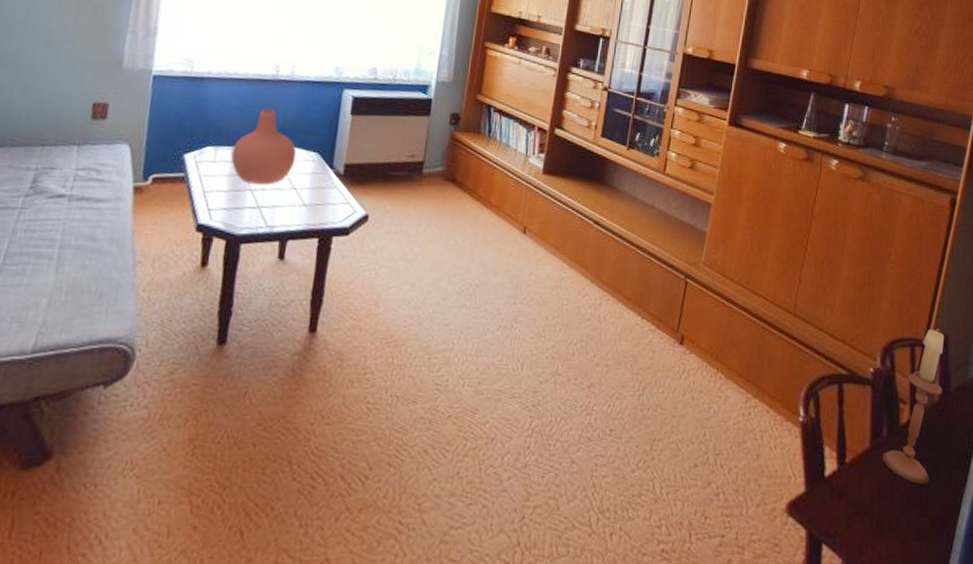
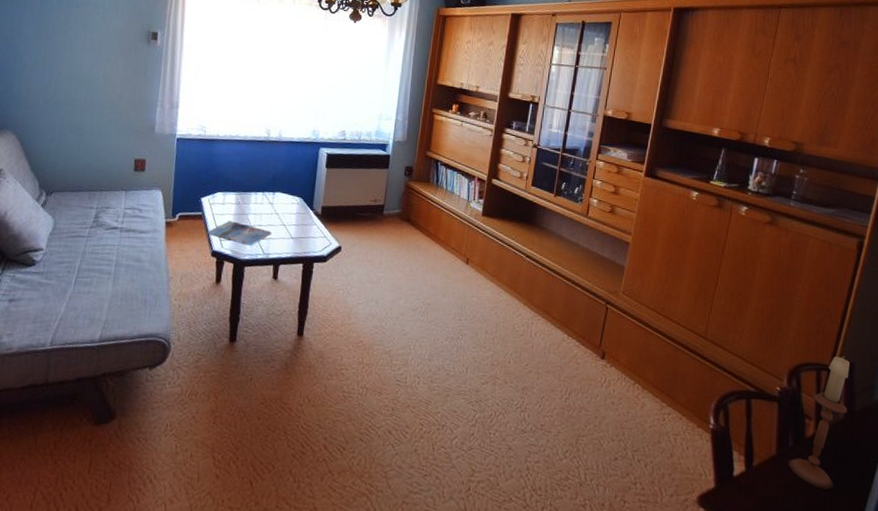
magazine: none [189,184,278,217] -> present [206,221,272,246]
vase: present [231,108,297,185] -> none [236,163,285,222]

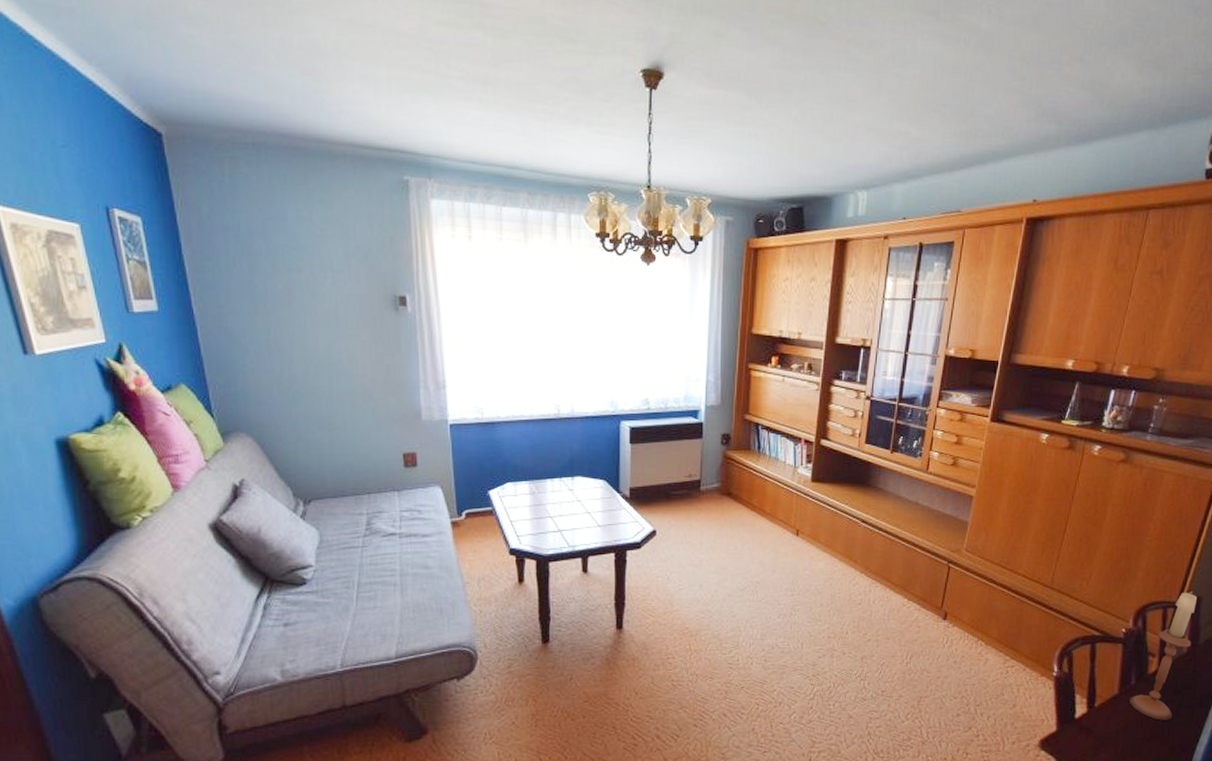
magazine: present [206,221,272,246] -> none [500,514,575,539]

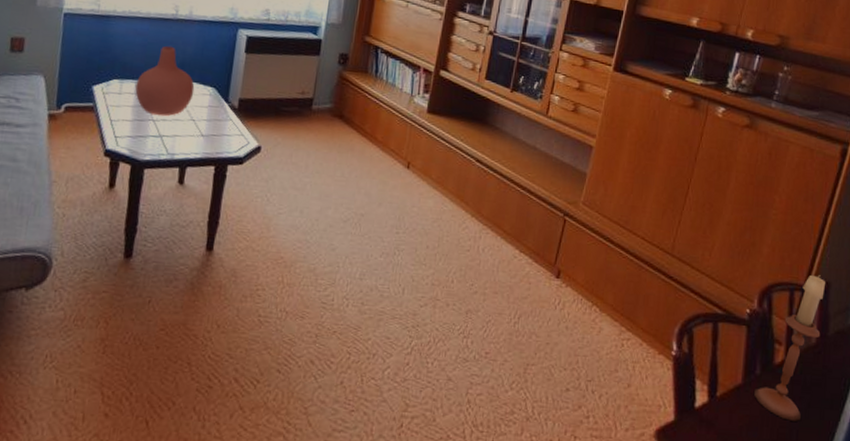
vase: none [529,445,586,511] -> present [135,45,195,116]

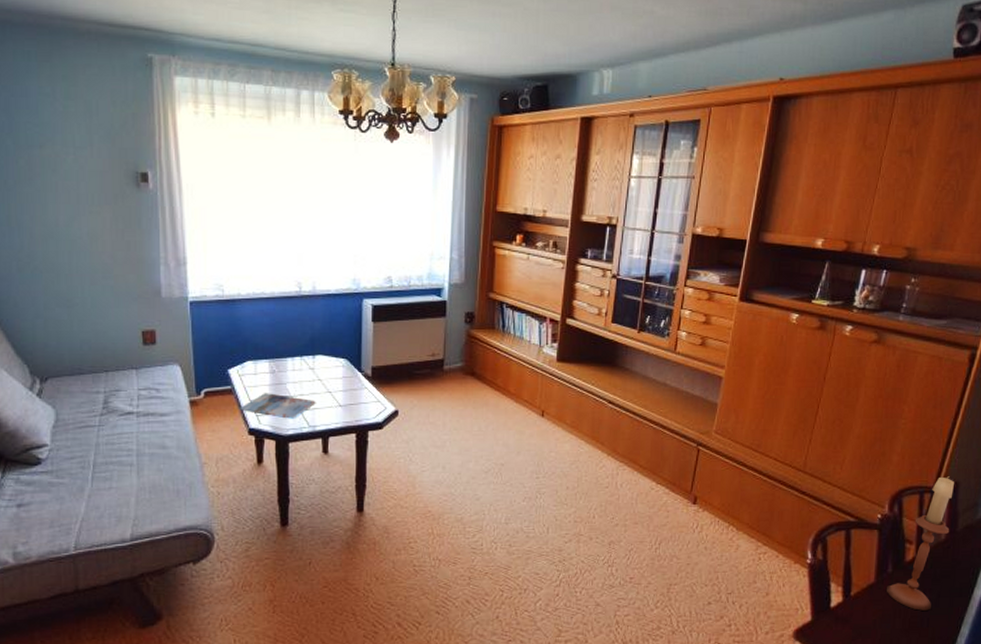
magazine: none [98,114,178,144] -> present [239,393,316,419]
vase: present [135,45,195,116] -> none [270,323,327,390]

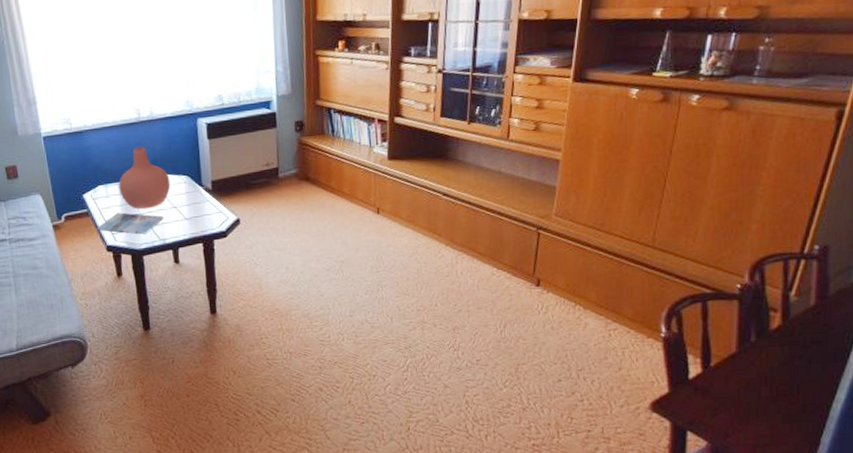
vase: none [270,323,327,390] -> present [118,146,171,209]
candlestick: present [885,476,955,612] -> none [749,241,824,379]

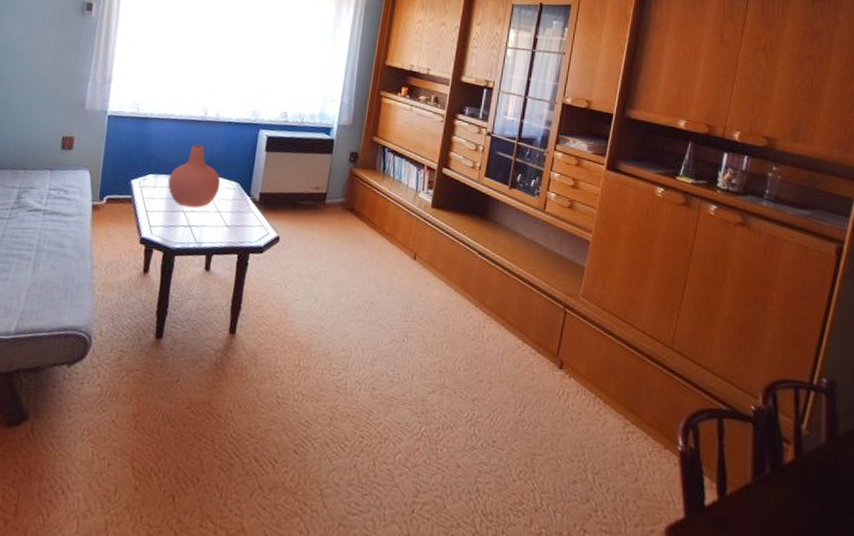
magazine: present [96,212,164,235] -> none [135,205,205,234]

